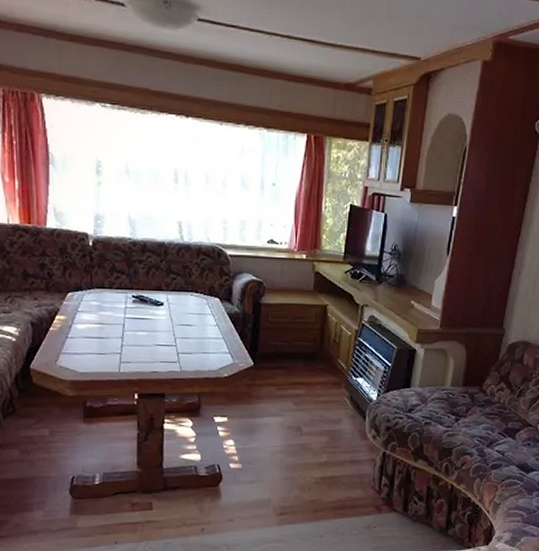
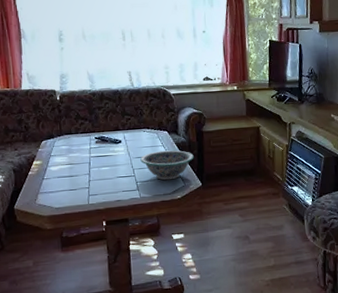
decorative bowl: none [184,320,248,355] -> present [140,150,194,181]

